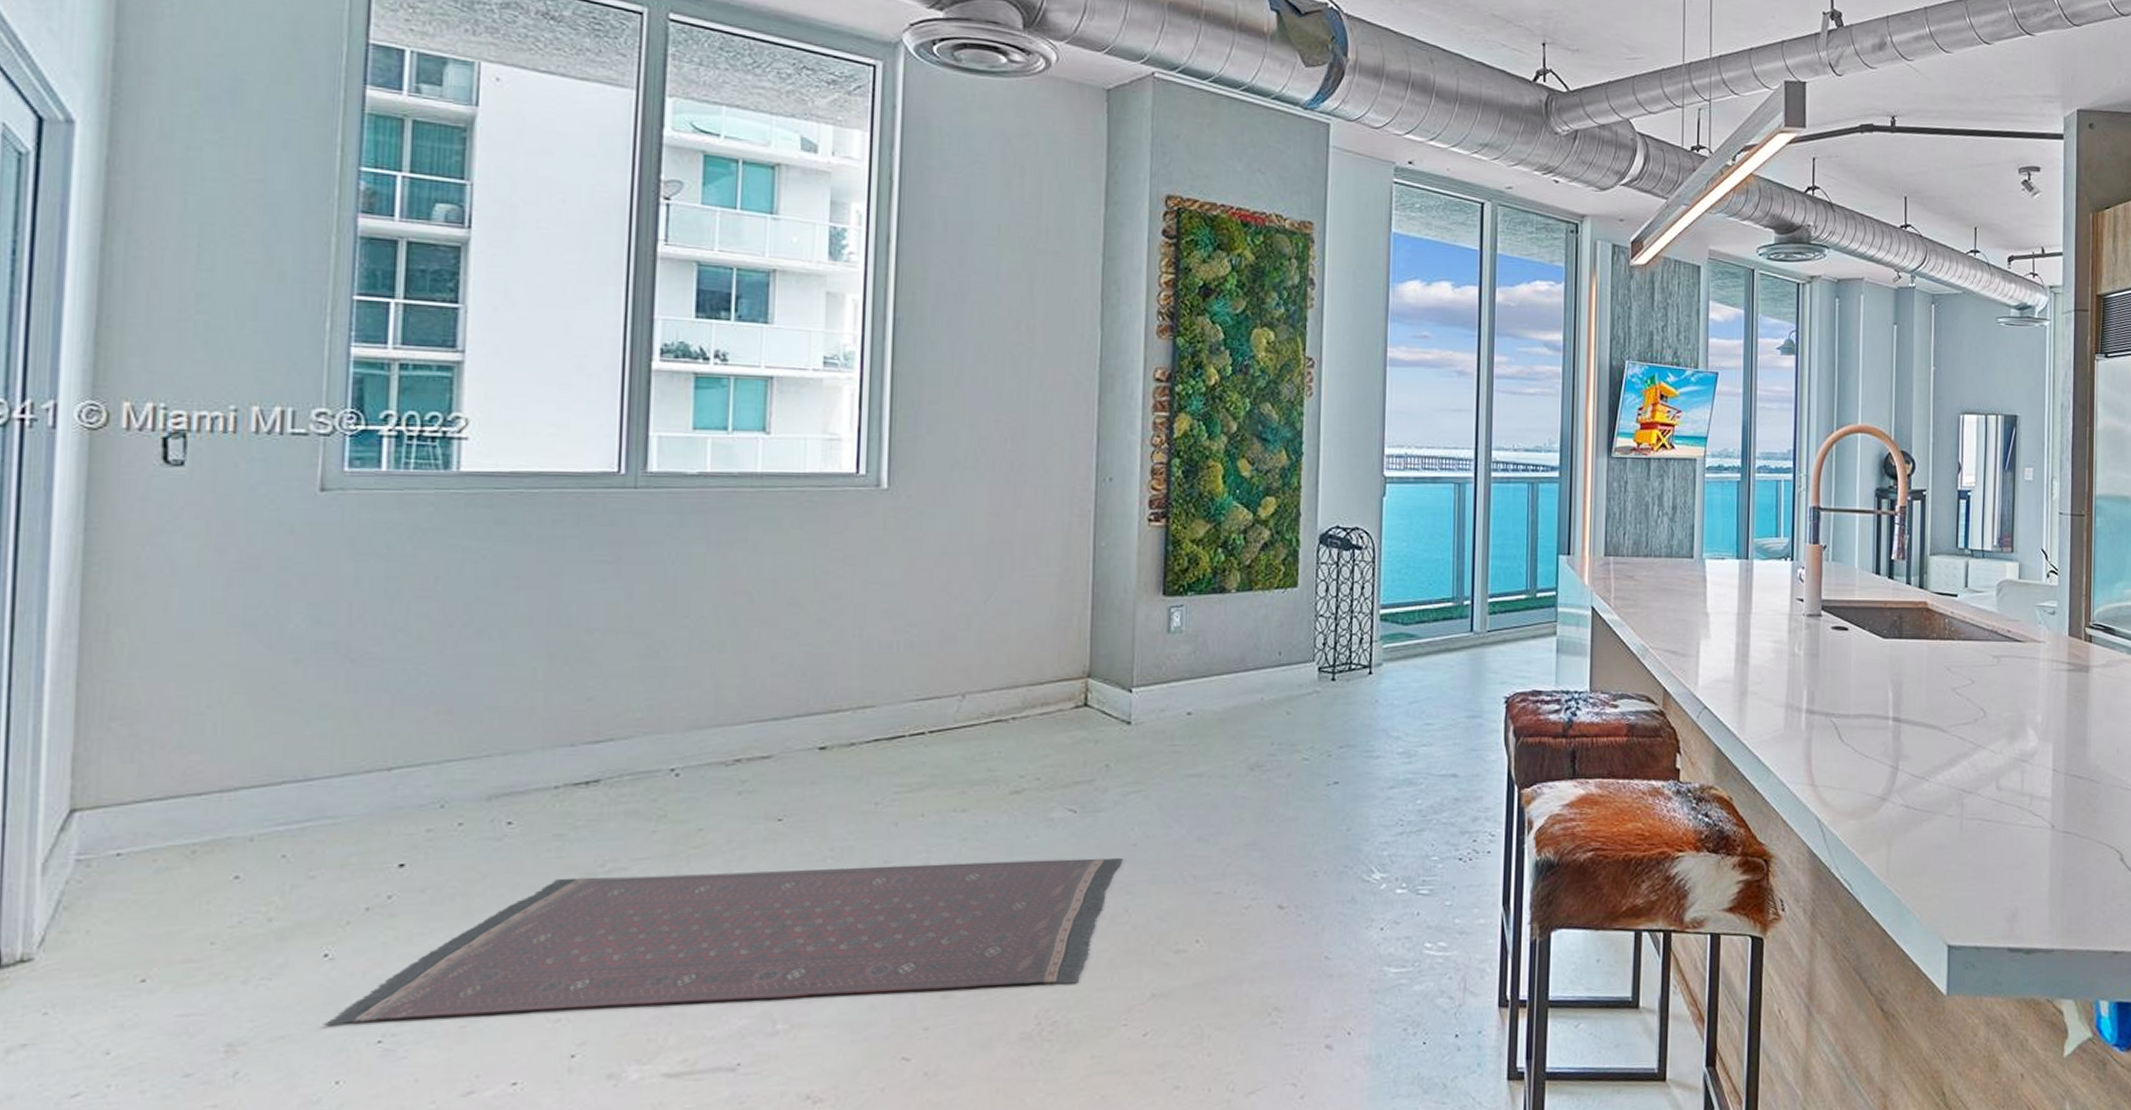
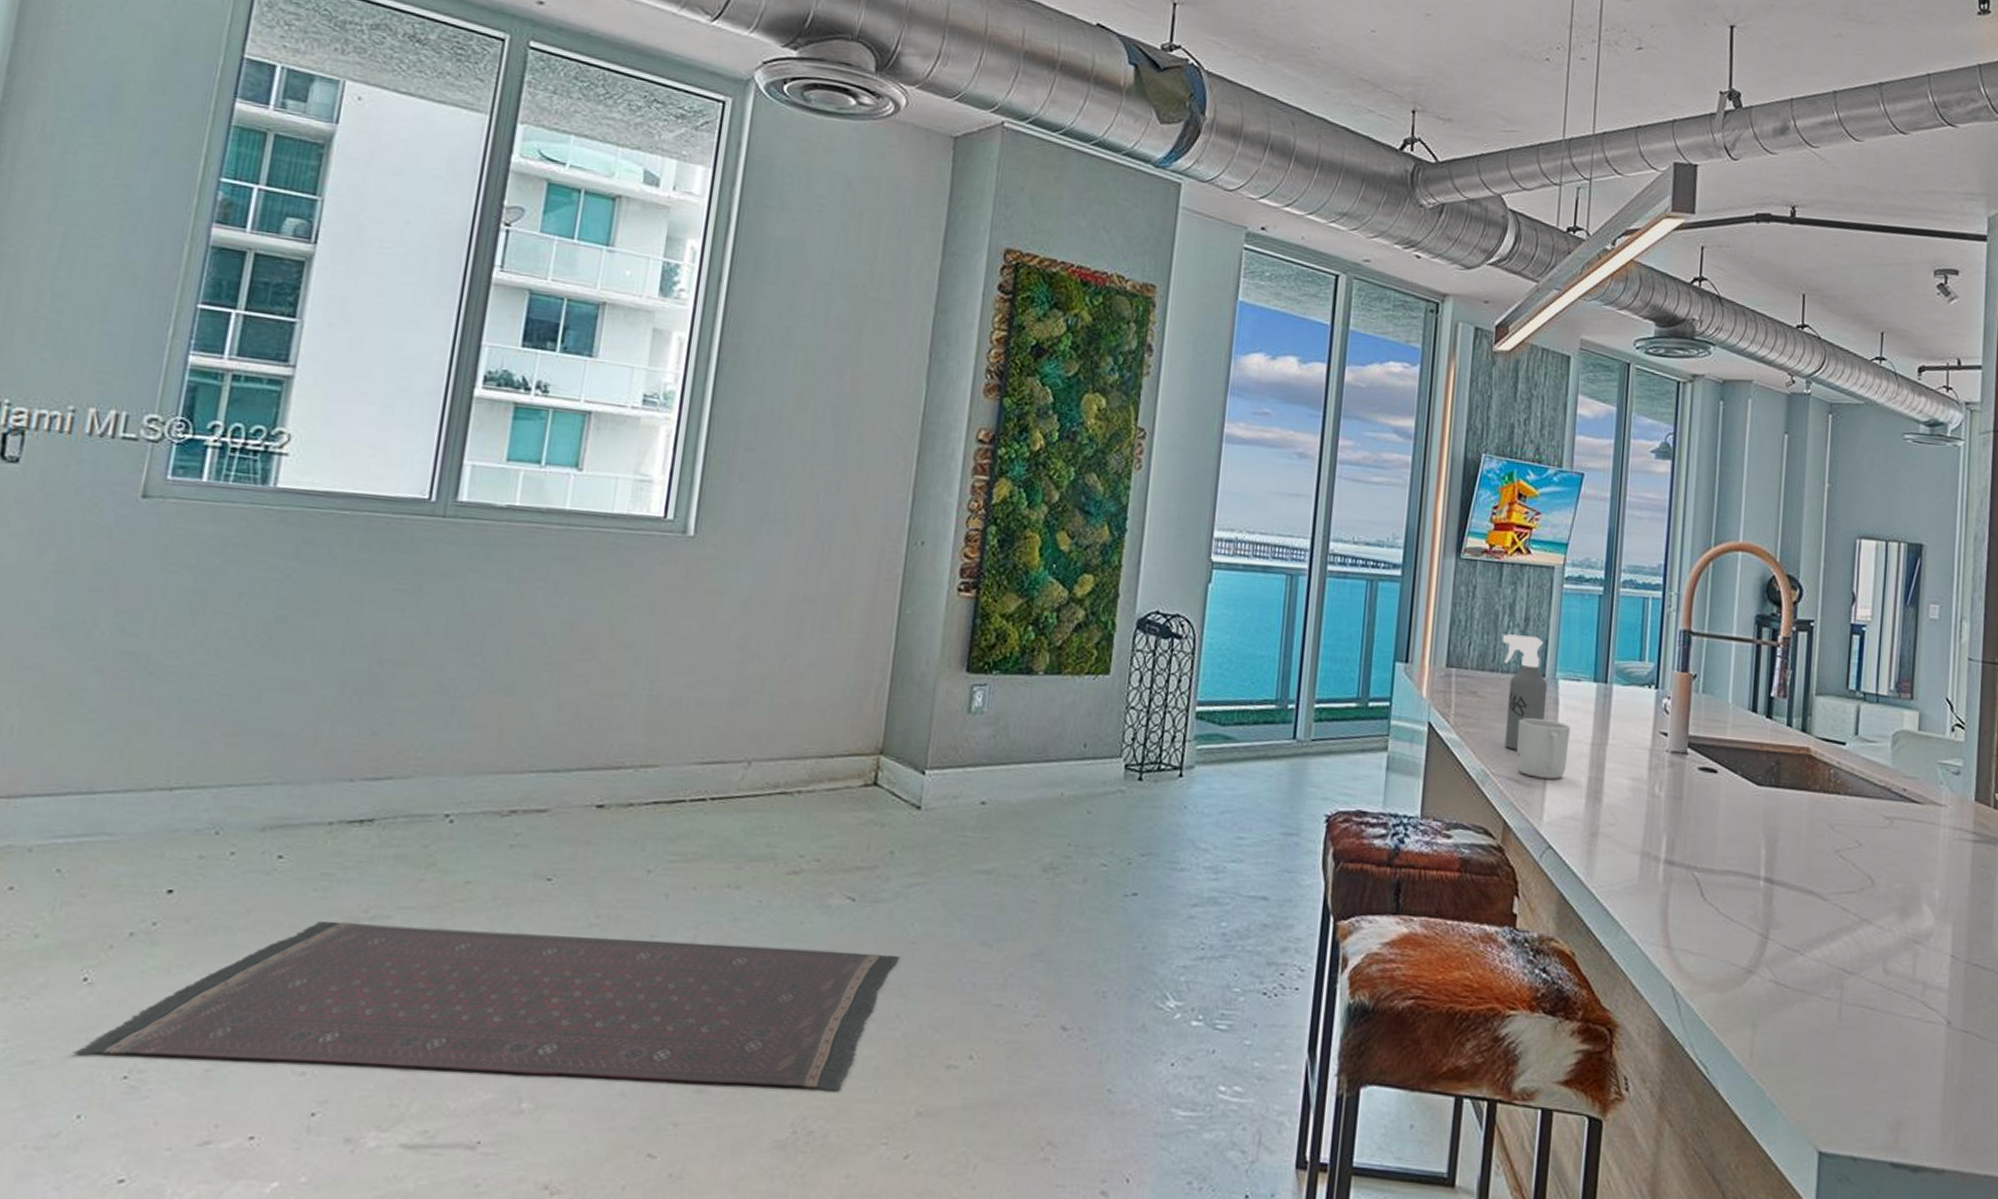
spray bottle: none [1653,522,1696,625] -> present [1502,634,1548,750]
mug: none [1671,596,1718,648] -> present [1516,718,1570,779]

